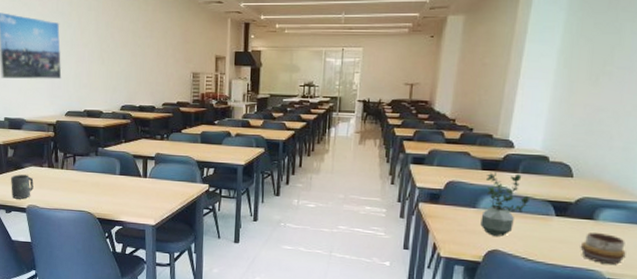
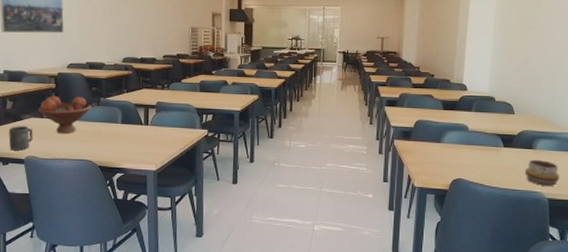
fruit bowl: none [38,144,90,184] -> present [38,95,92,134]
potted plant: present [480,172,531,237] -> none [445,111,484,167]

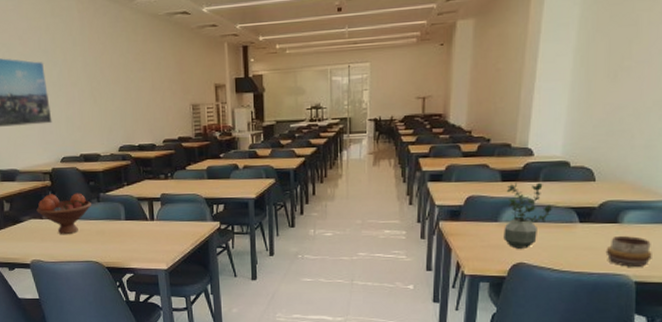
mug: present [9,126,33,151] -> none [10,229,35,255]
potted plant: none [445,111,484,167] -> present [503,182,553,249]

